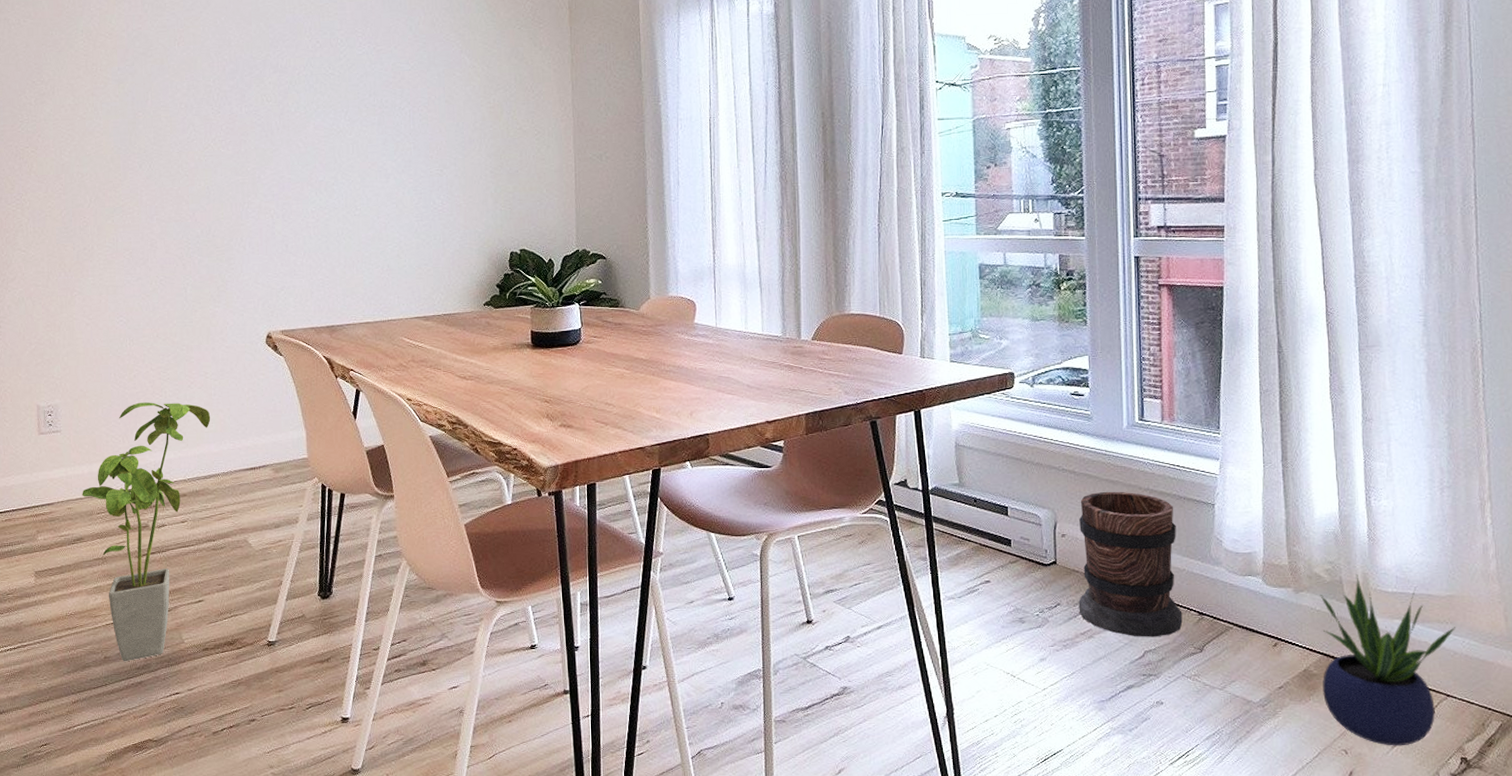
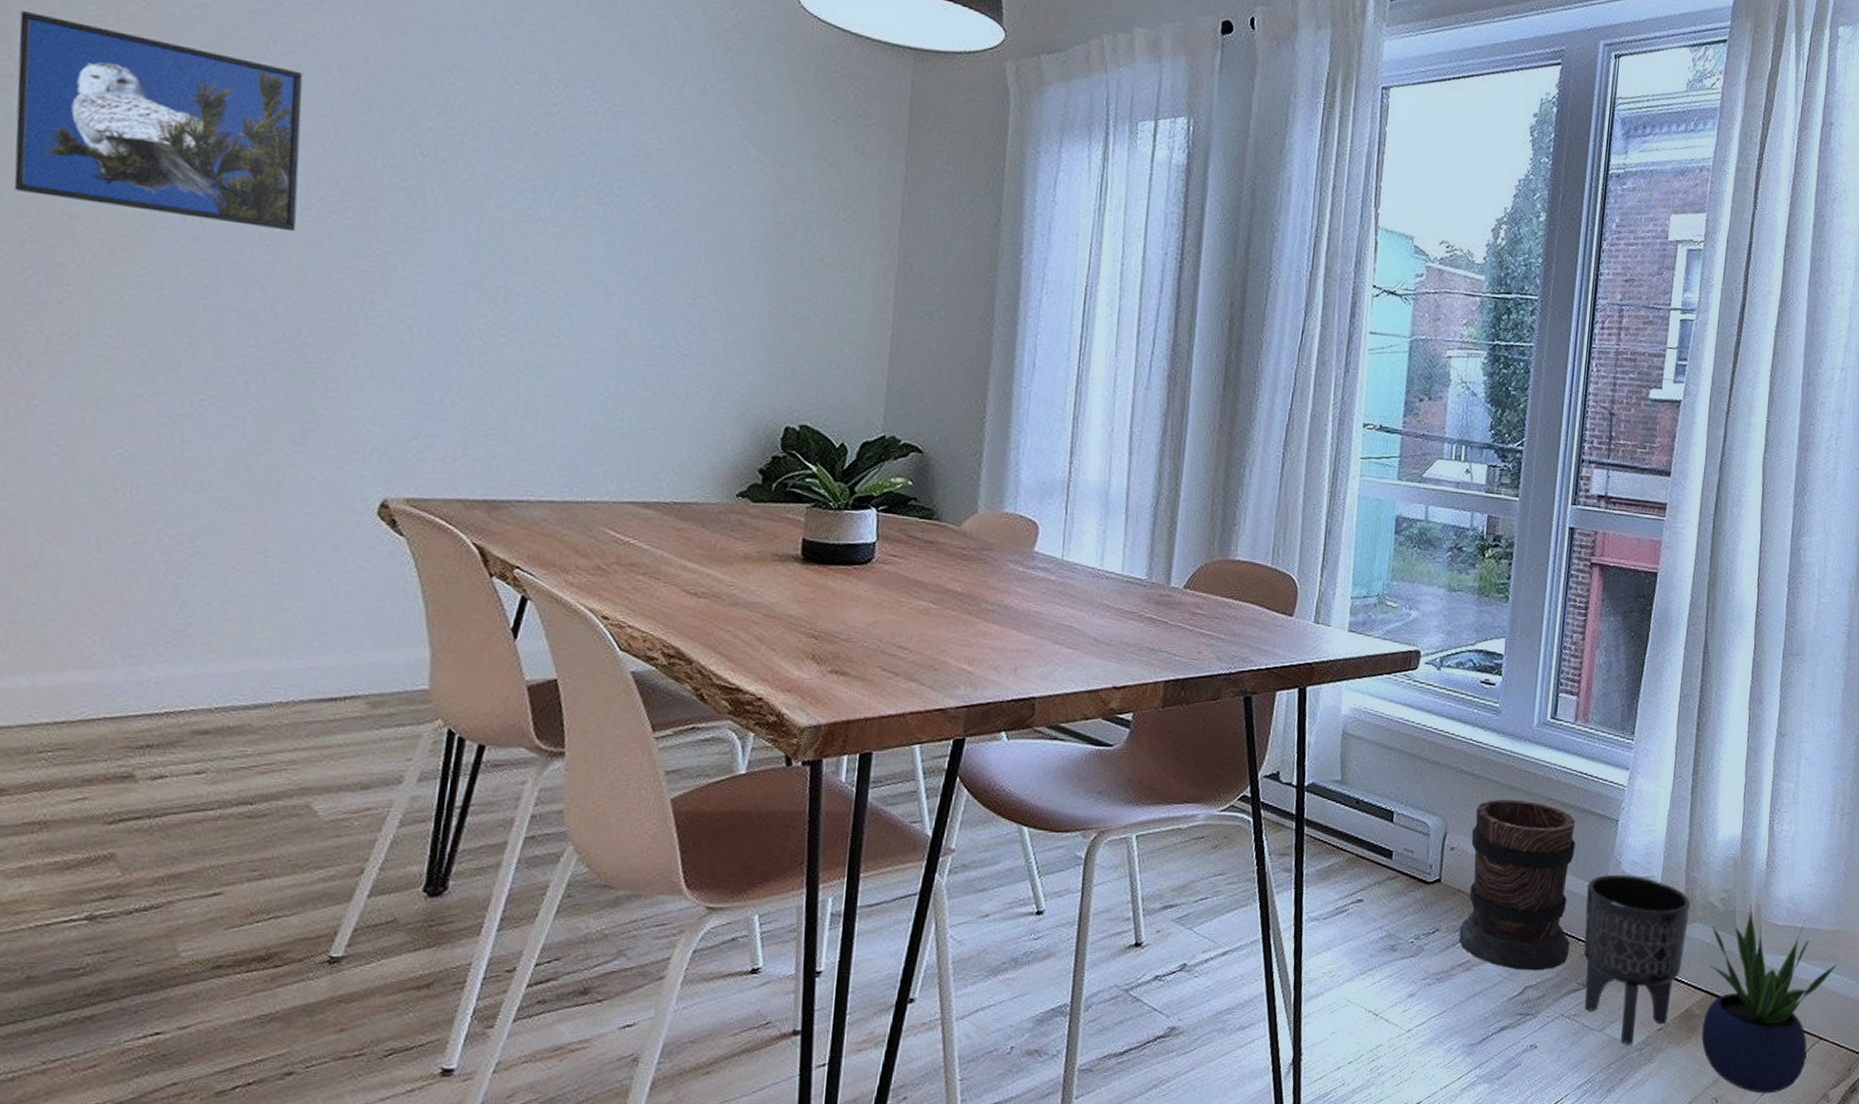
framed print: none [45,52,202,164] -> present [14,10,303,232]
house plant: present [82,402,211,662] -> none [12,584,268,985]
planter: none [1192,551,1296,701] -> present [1583,874,1691,1045]

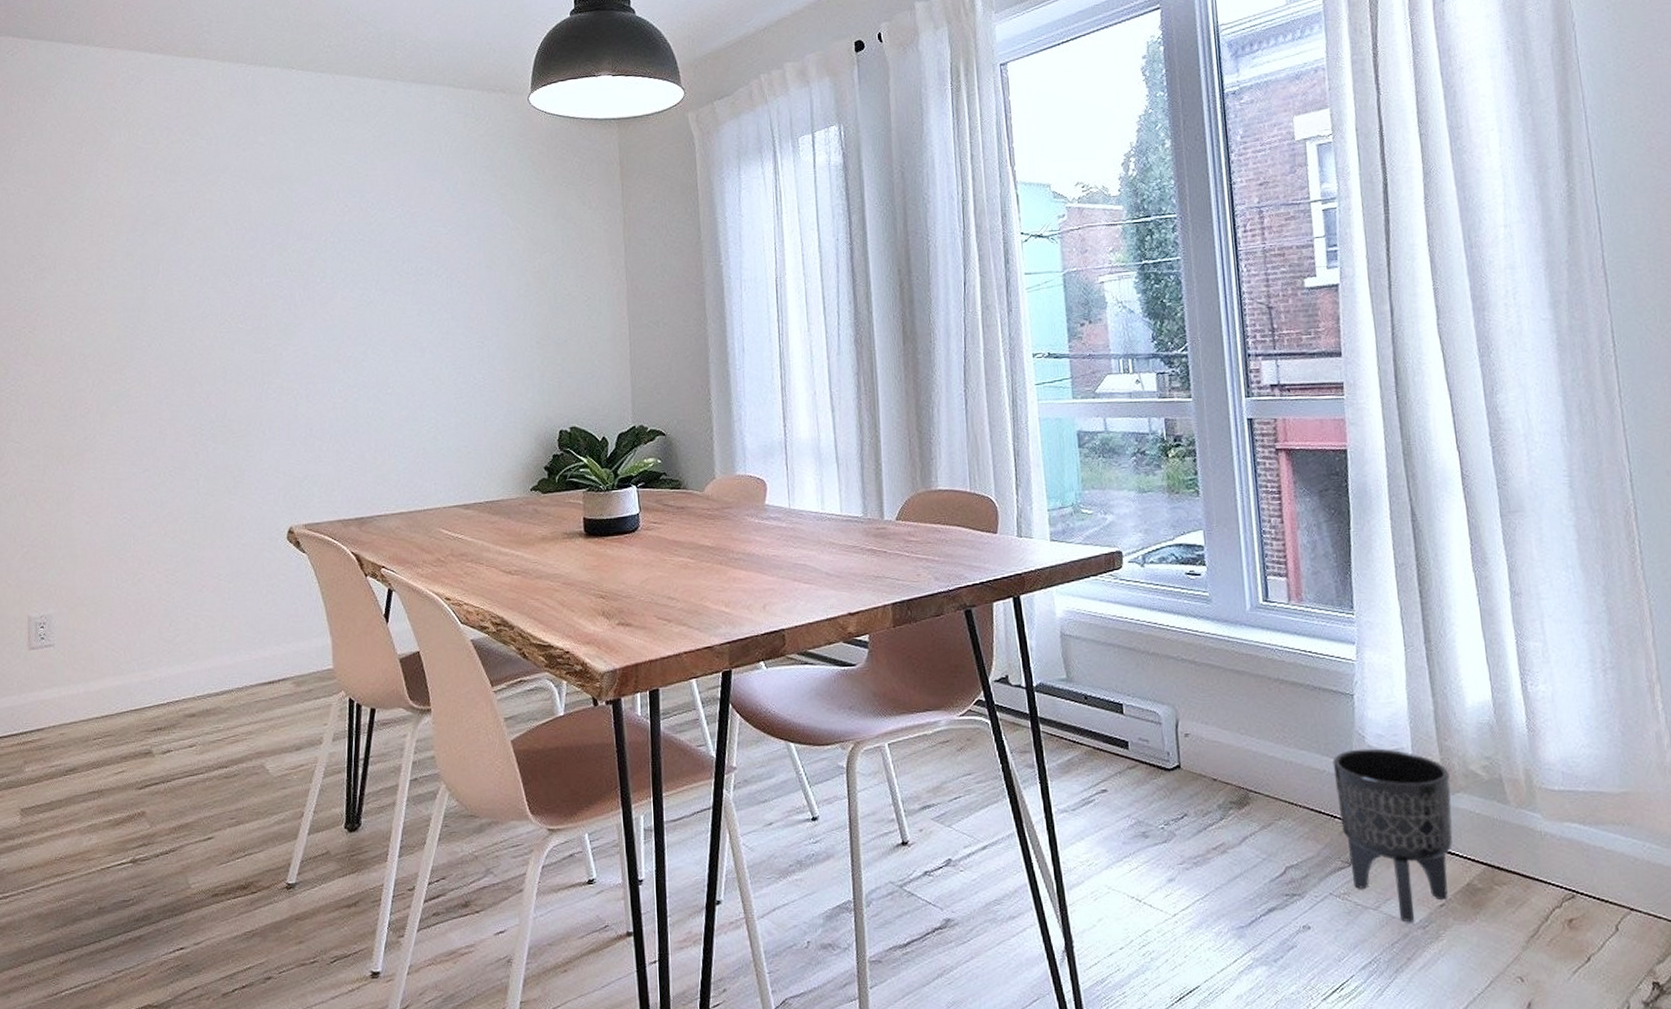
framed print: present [14,10,303,232] -> none [47,223,217,345]
wooden barrel: present [1459,799,1576,971] -> none [1203,682,1327,851]
potted plant: present [1701,905,1838,1094] -> none [1478,771,1635,971]

